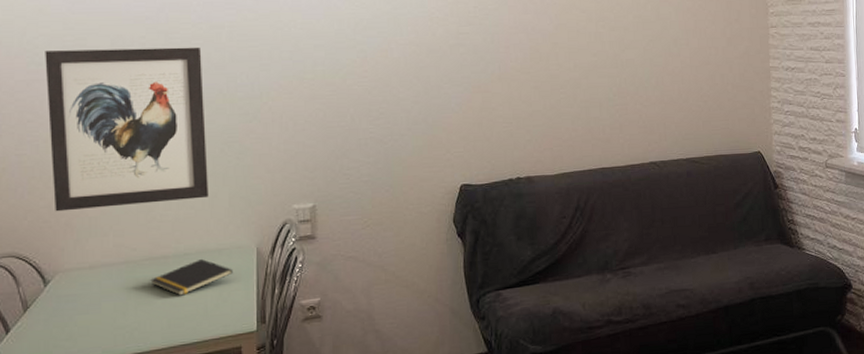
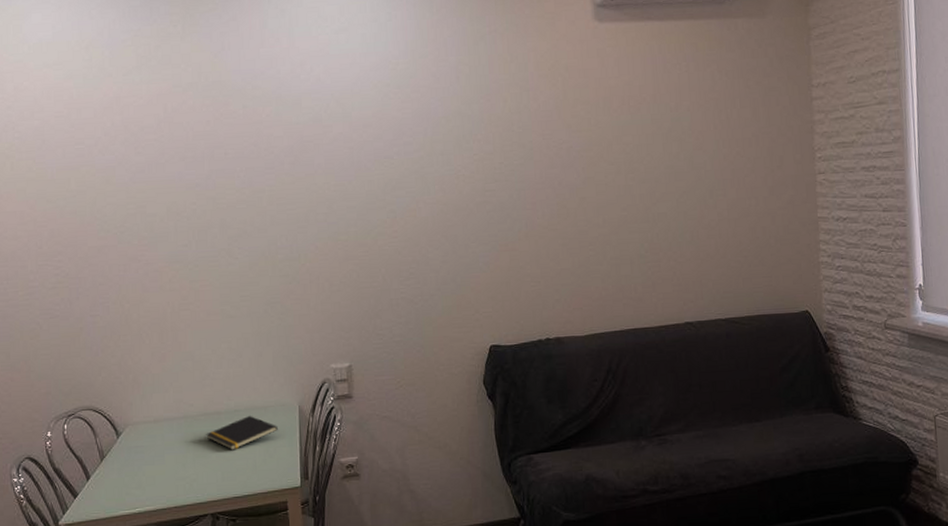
wall art: present [45,47,209,212] -> none [112,211,255,369]

